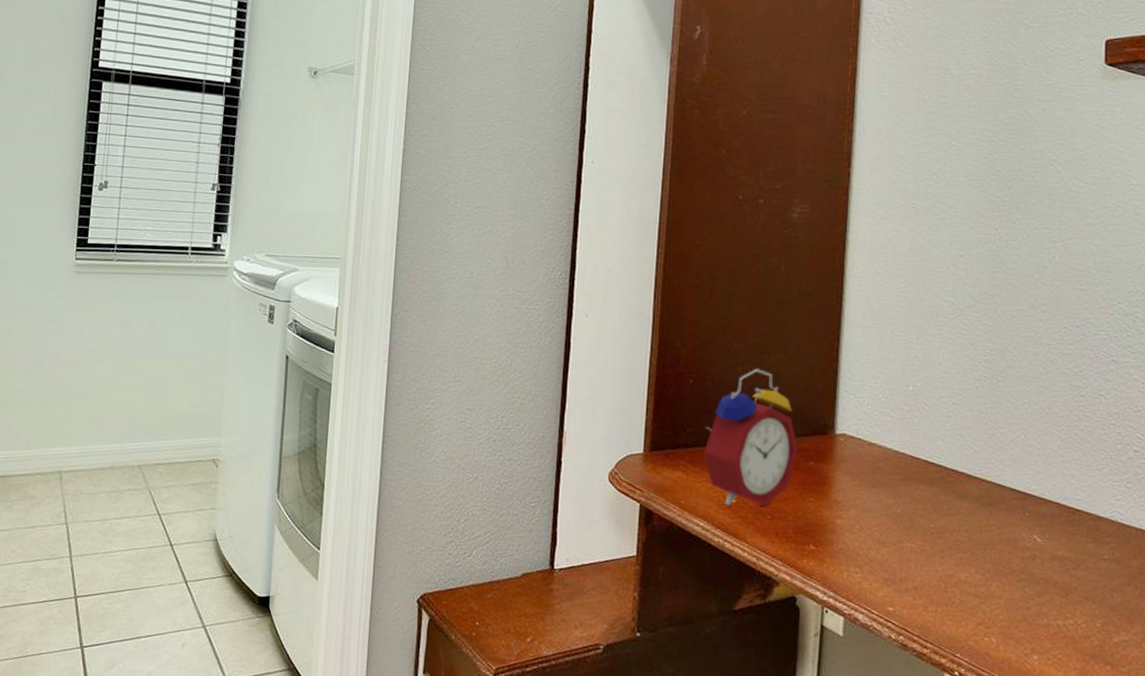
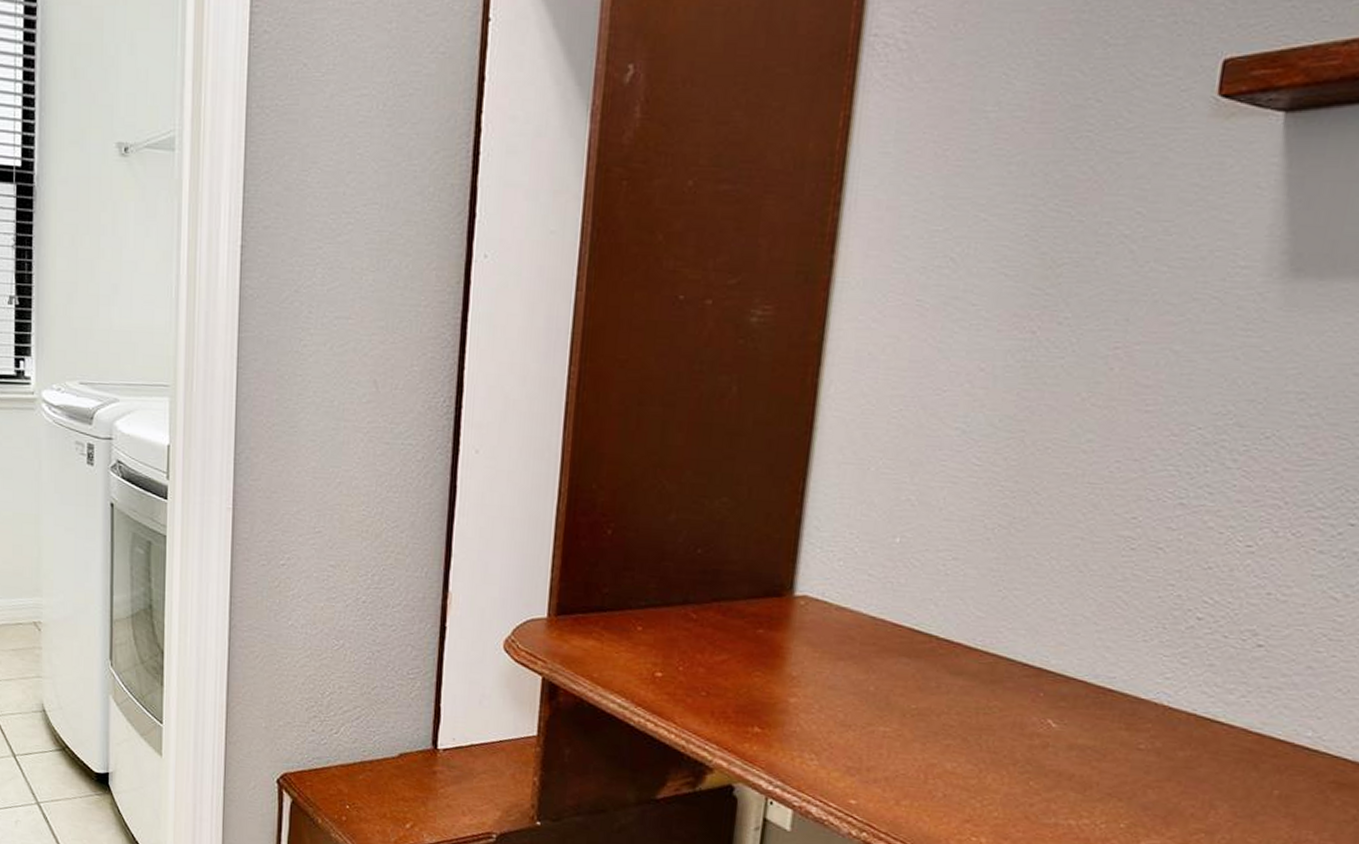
alarm clock: present [704,369,799,507] -> none [623,516,745,682]

